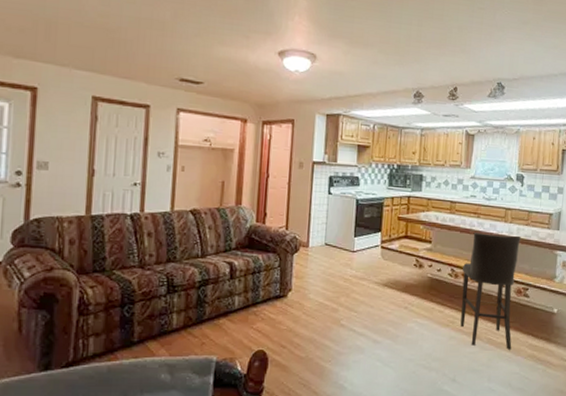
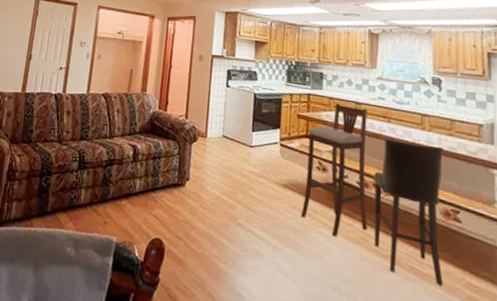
bar stool: none [398,203,461,324] -> present [300,103,368,237]

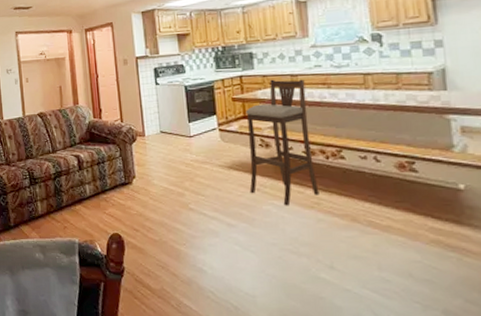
bar stool: present [374,138,445,286] -> none [319,102,405,234]

